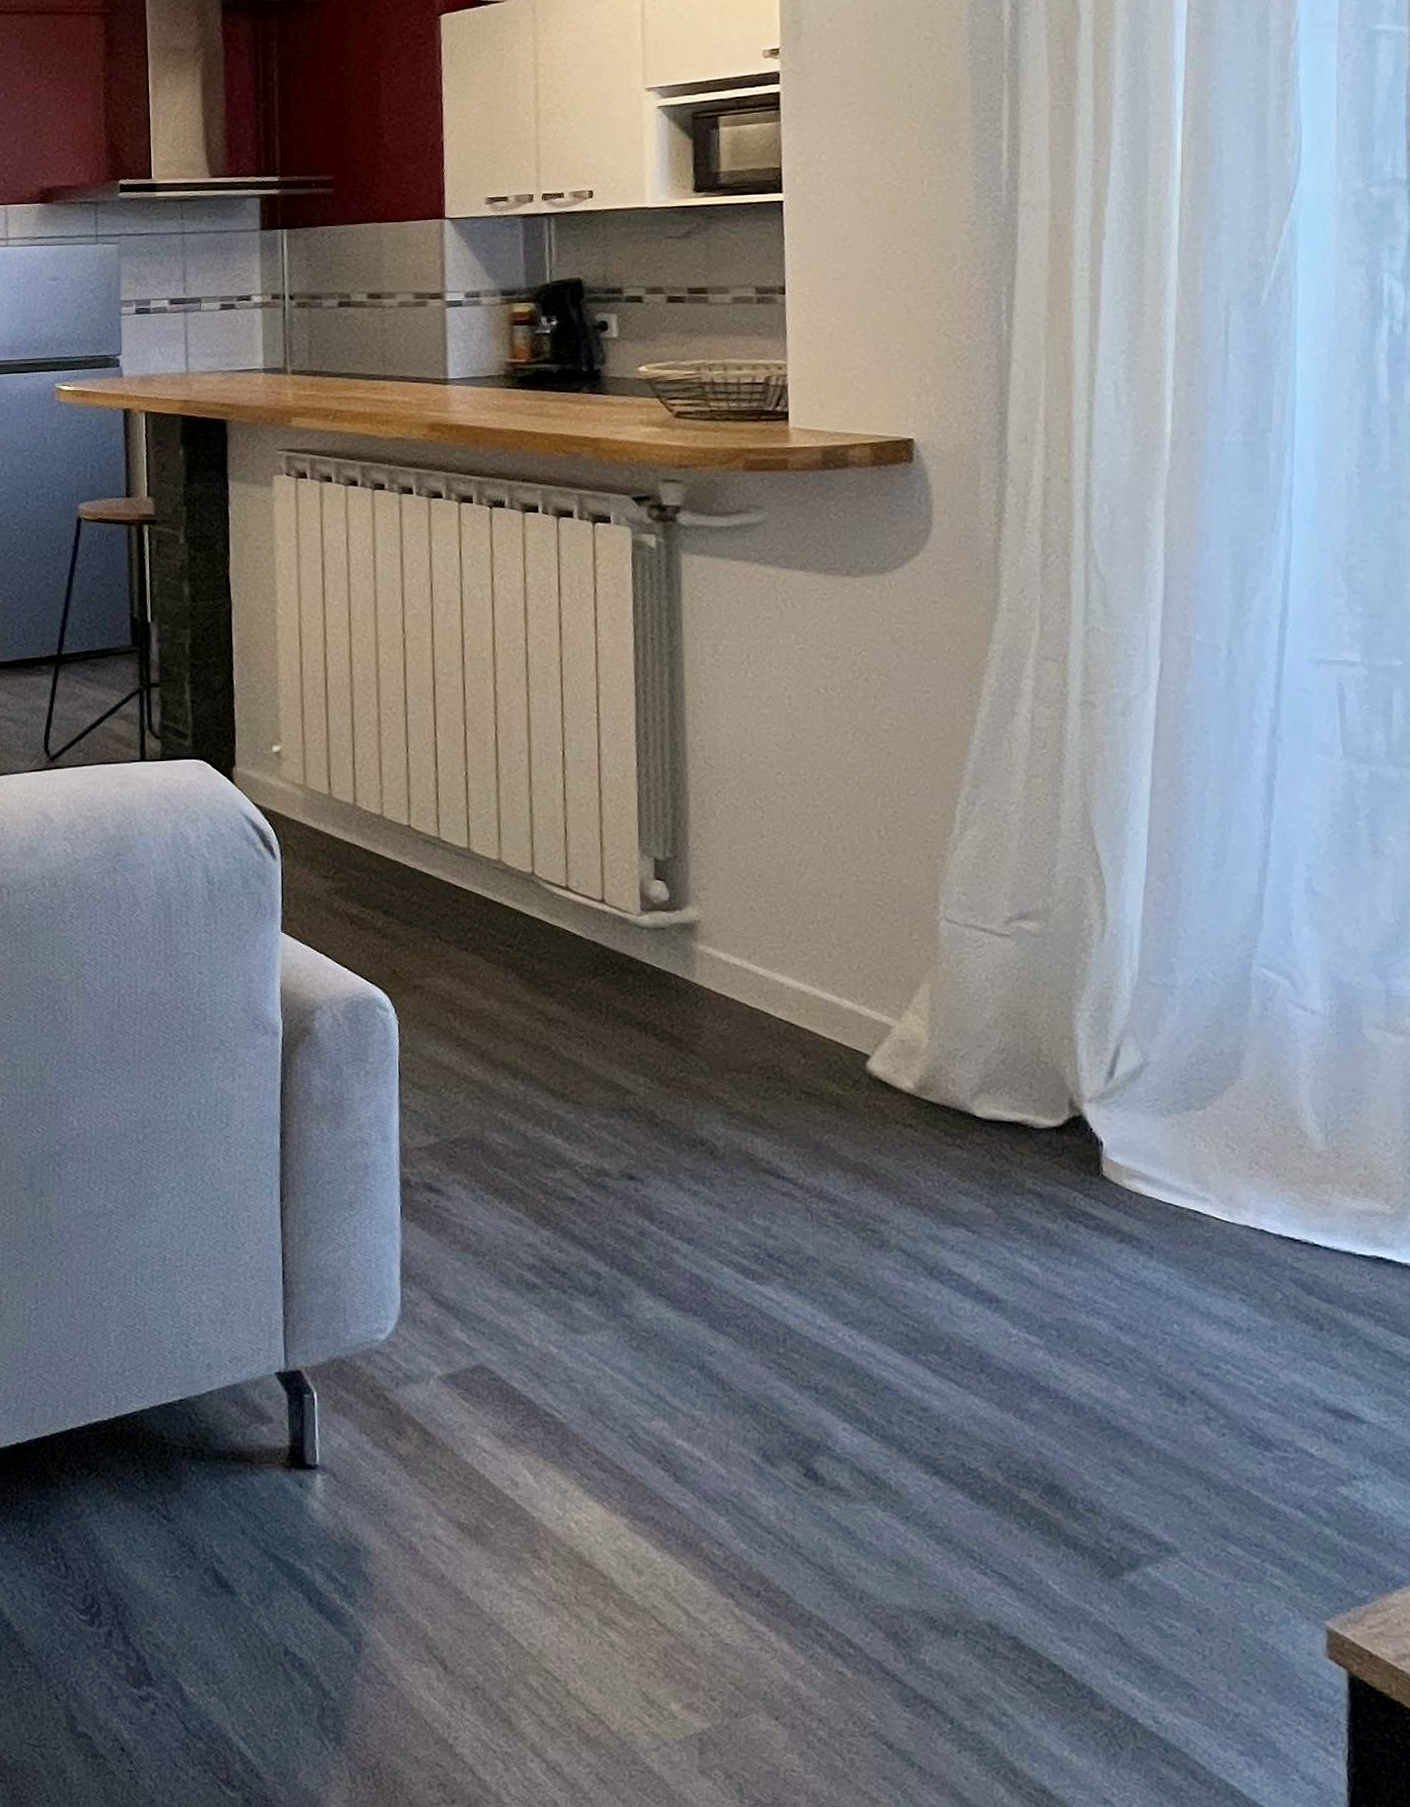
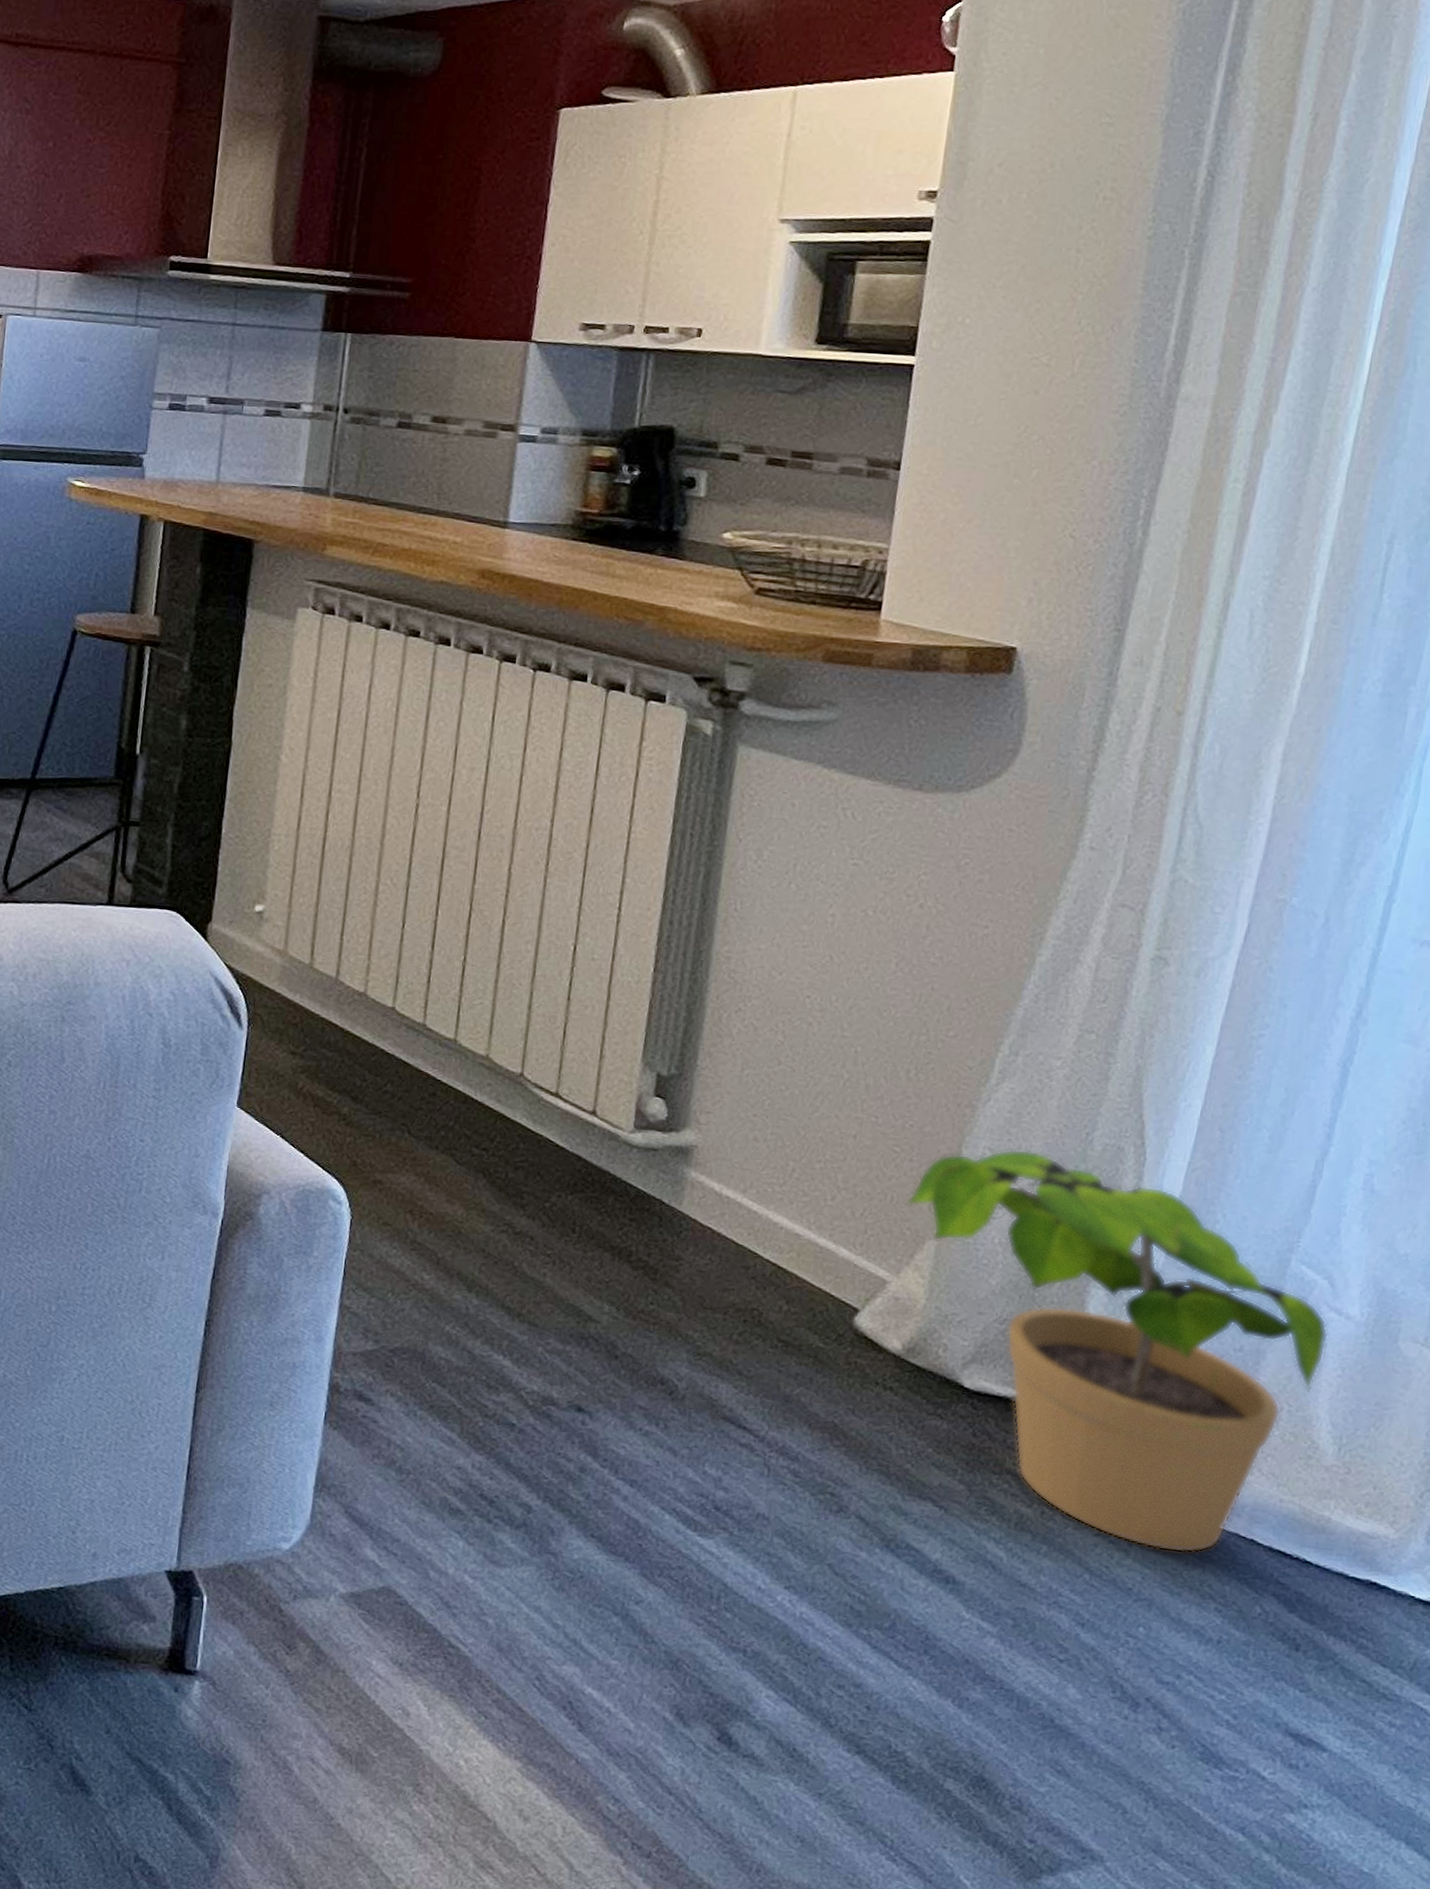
potted plant: none [895,891,1298,1250] -> present [905,1148,1329,1553]

